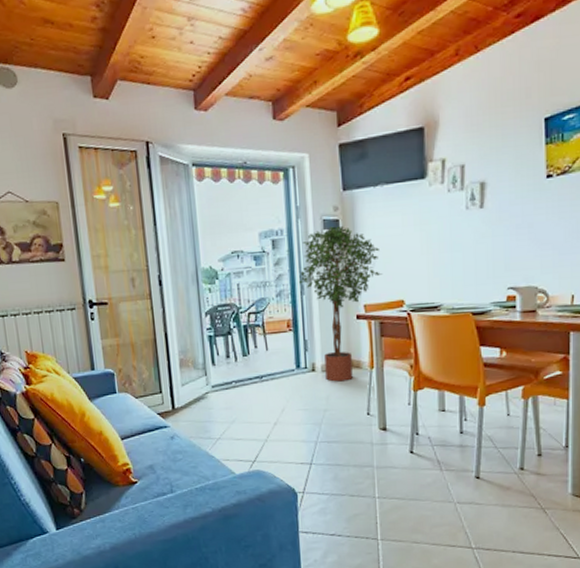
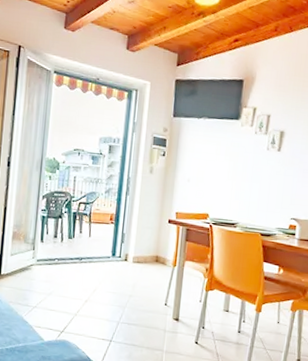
potted tree: present [298,225,382,382] -> none [125,143,195,274]

